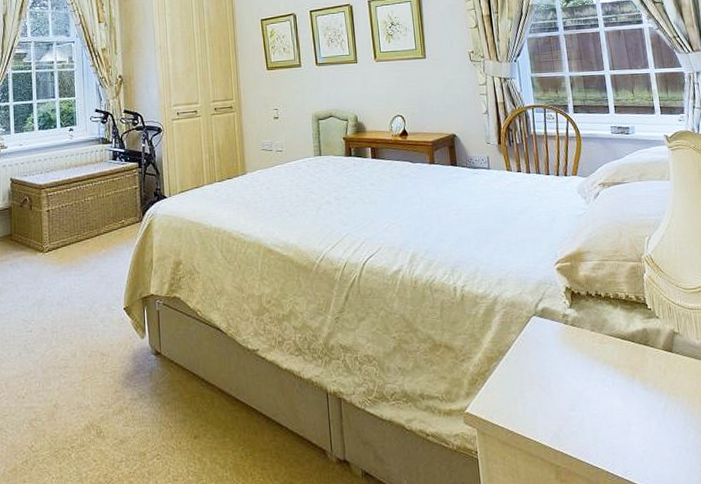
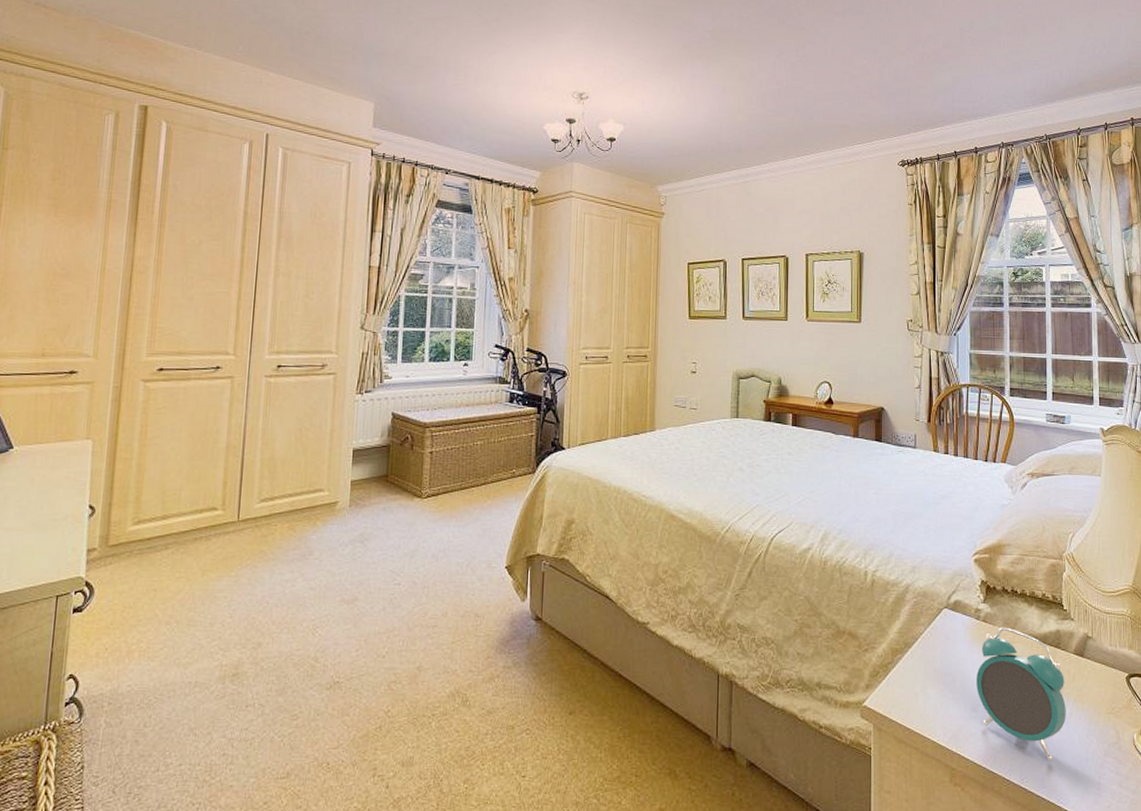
alarm clock: none [570,329,662,453] -> present [976,627,1066,760]

